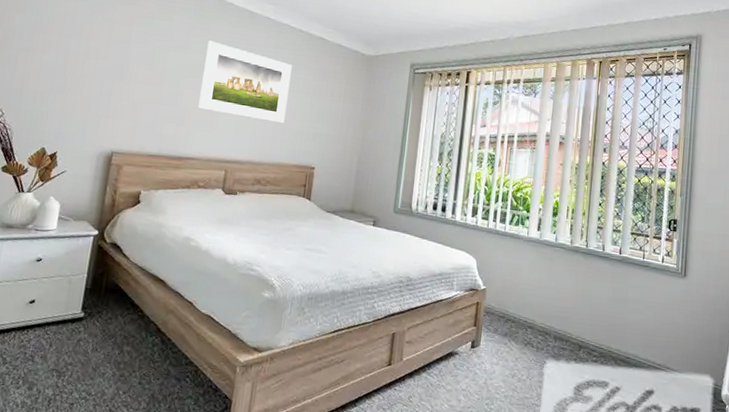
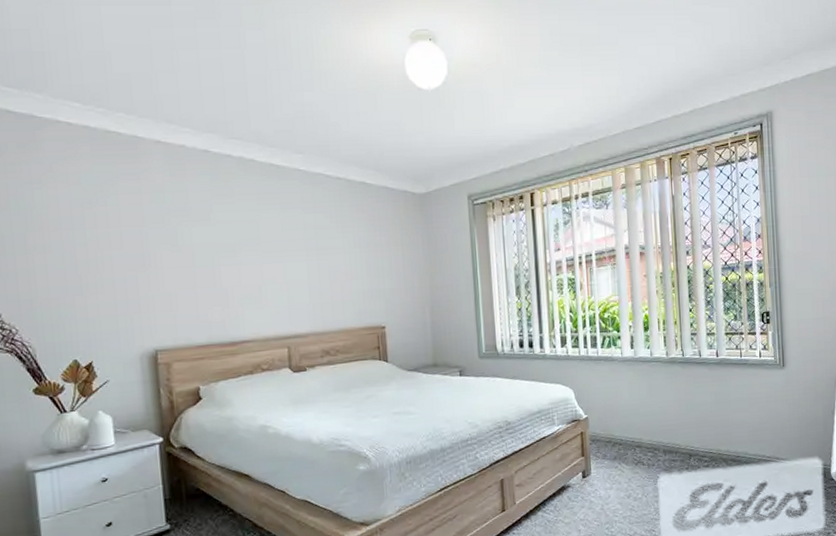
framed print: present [198,40,292,123] -> none [235,206,342,286]

